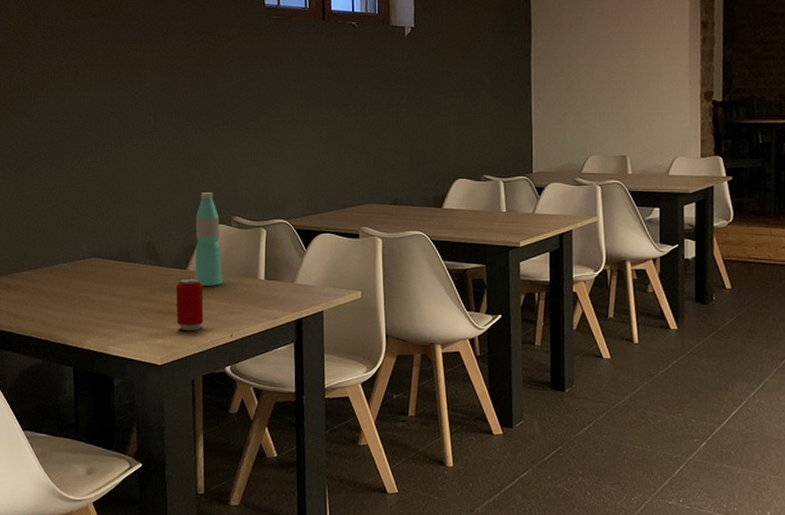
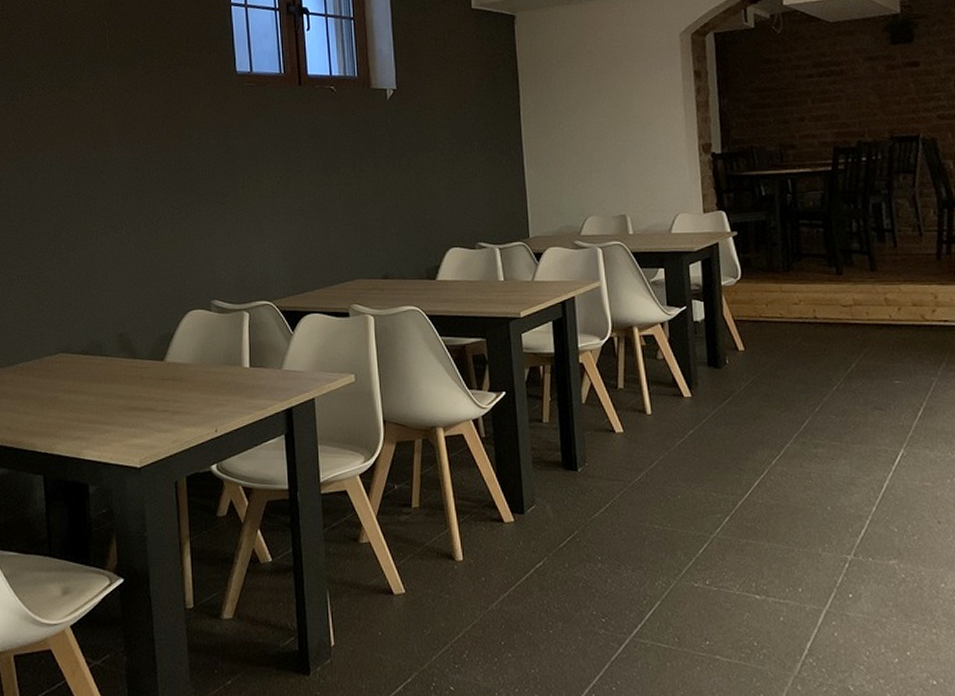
beverage can: present [176,277,204,330] -> none [154,369,185,427]
water bottle: present [194,192,222,286] -> none [171,275,204,378]

